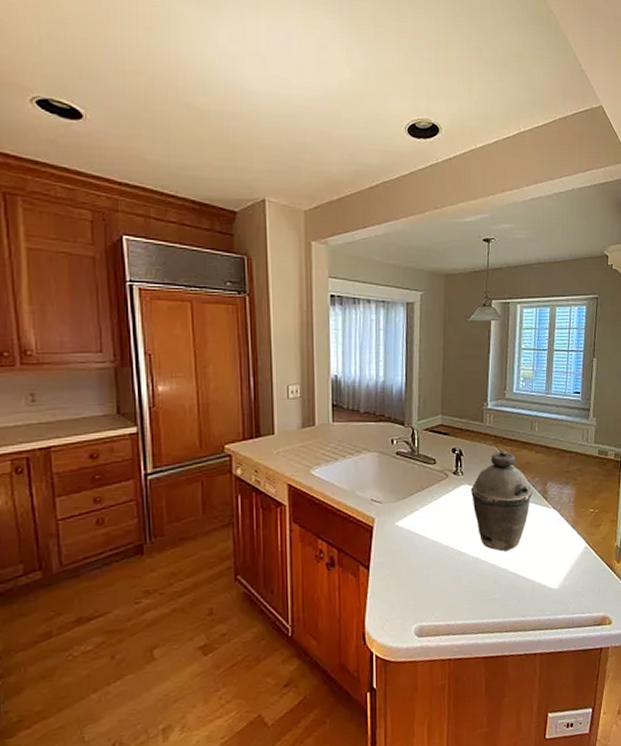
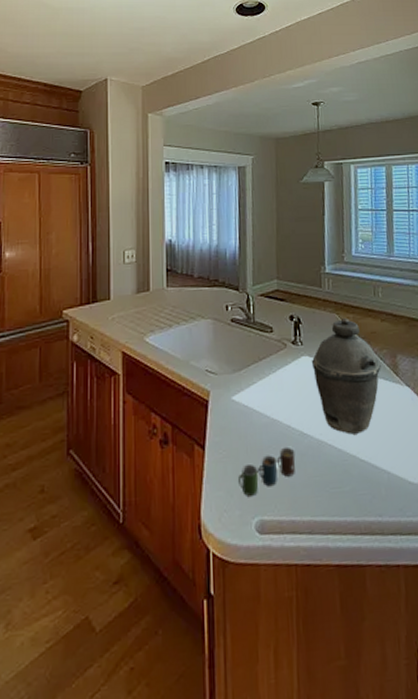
cup: none [400,564,453,607] -> present [239,446,296,496]

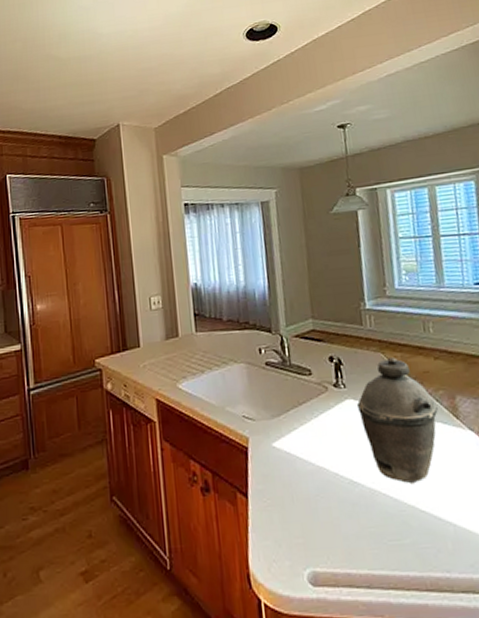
cup: present [239,446,296,496] -> none [286,495,347,546]

